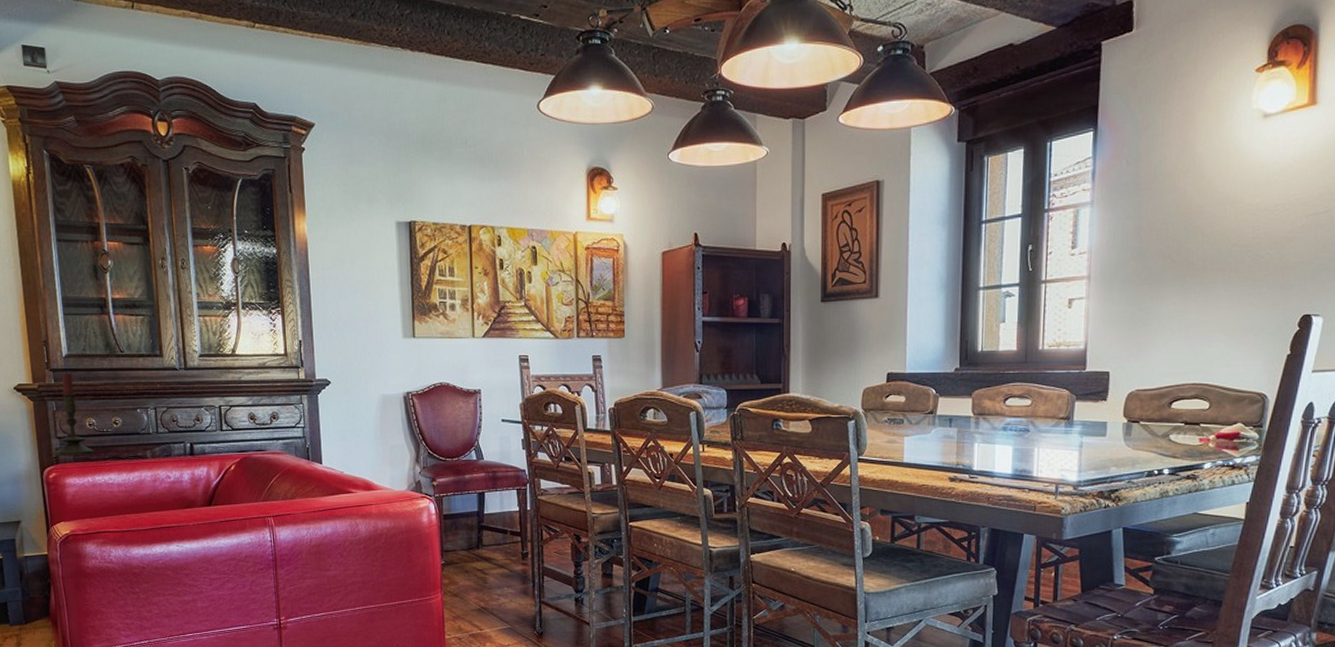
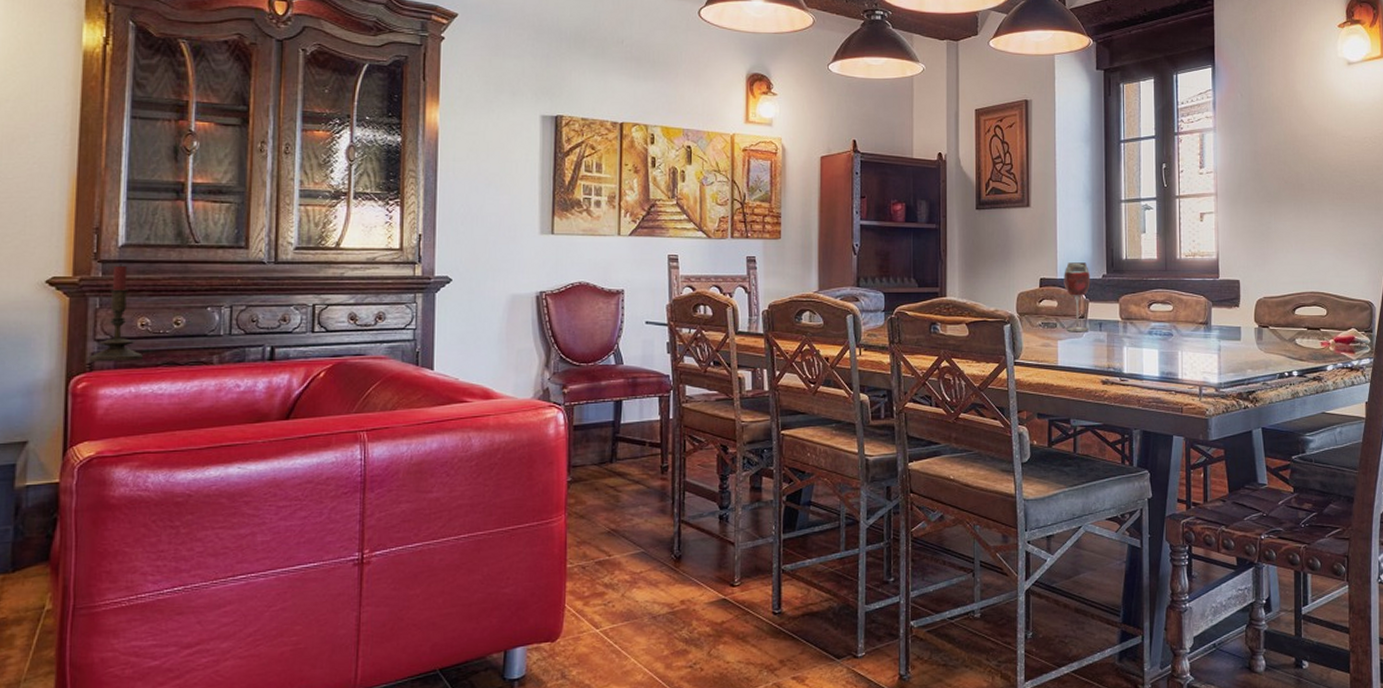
wineglass: none [912,355,942,427] -> present [1064,262,1091,331]

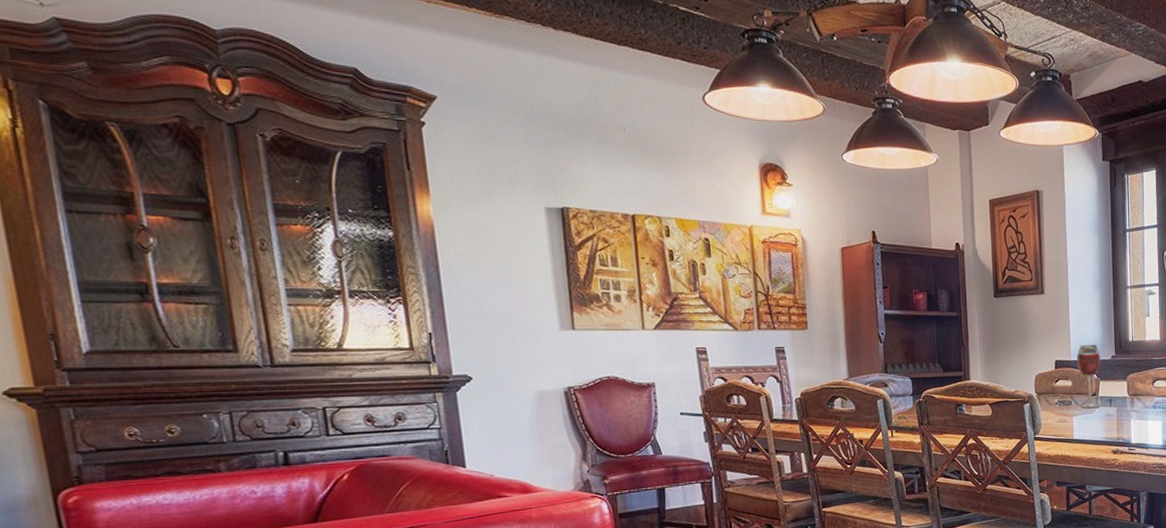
candle: present [88,264,143,362] -> none [74,372,139,476]

